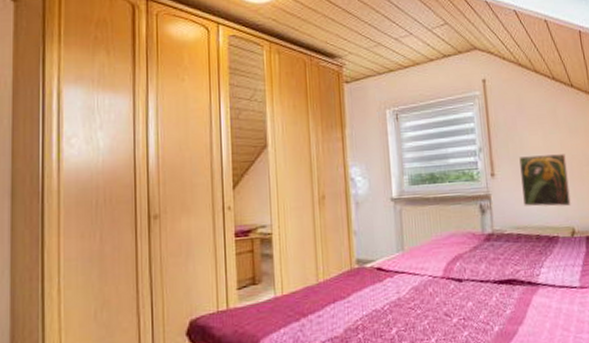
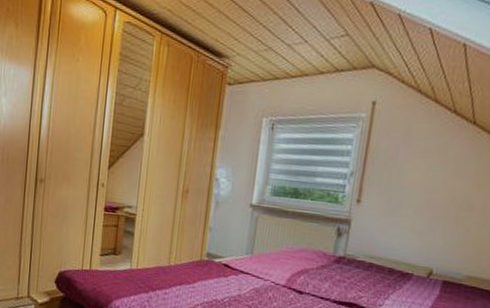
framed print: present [519,154,571,207] -> none [384,188,445,247]

